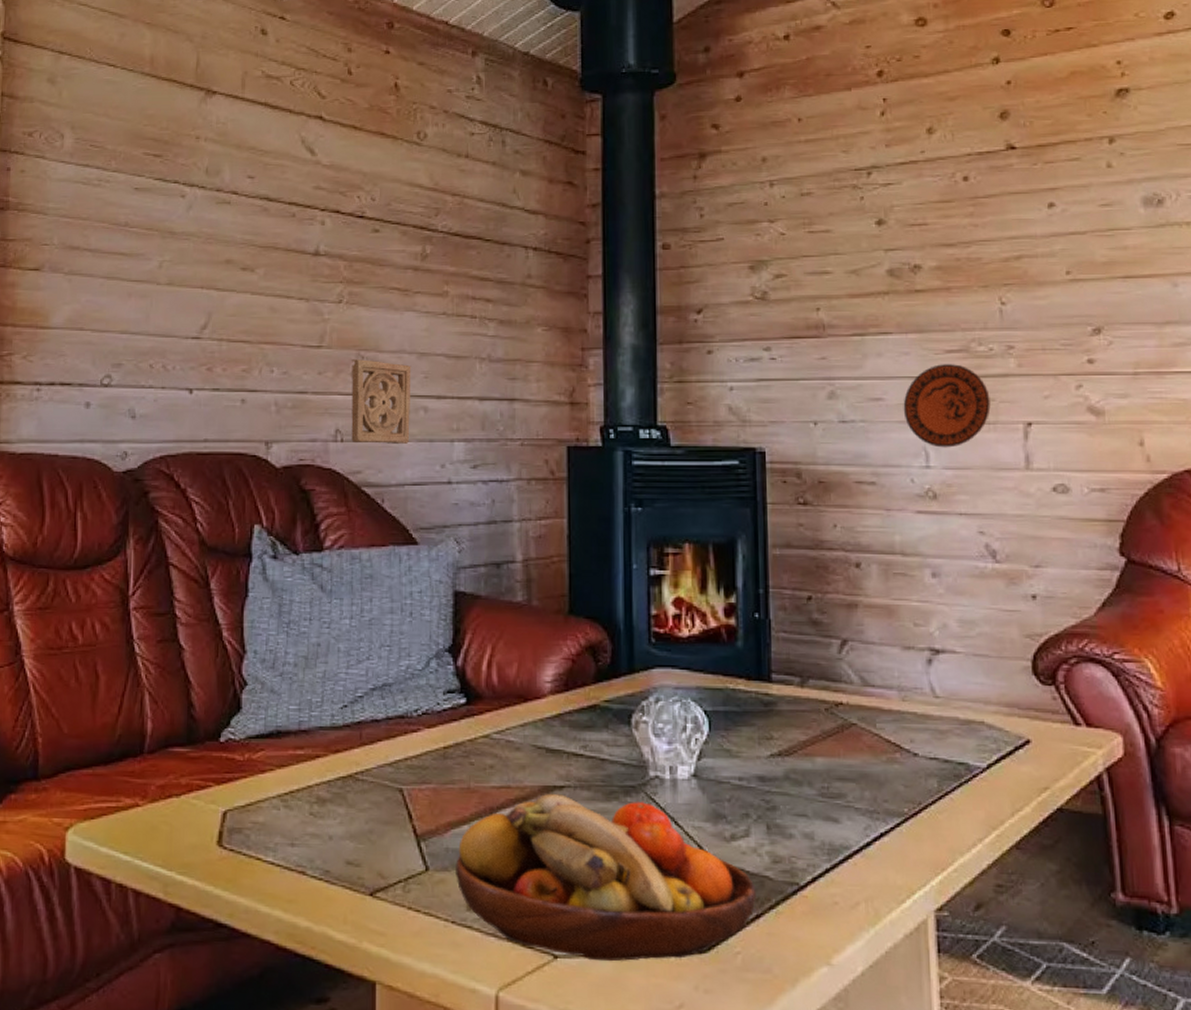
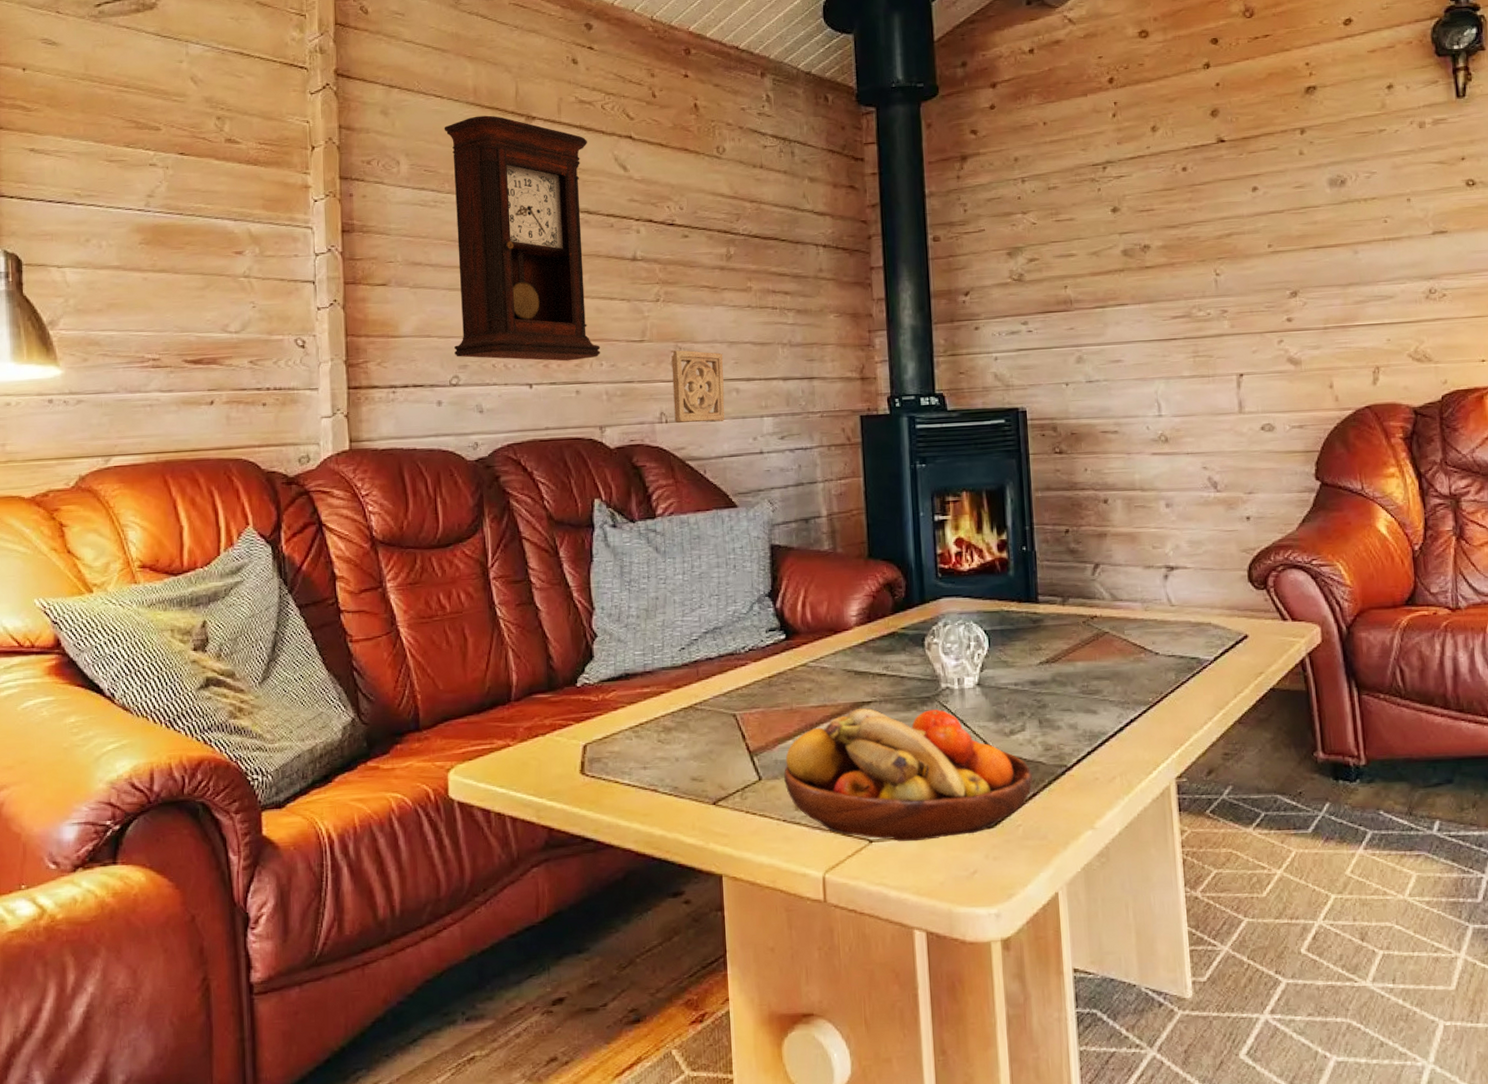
pendulum clock: none [109,88,272,365] -> present [444,115,601,361]
decorative plate: present [903,364,991,448] -> none [1138,328,1210,399]

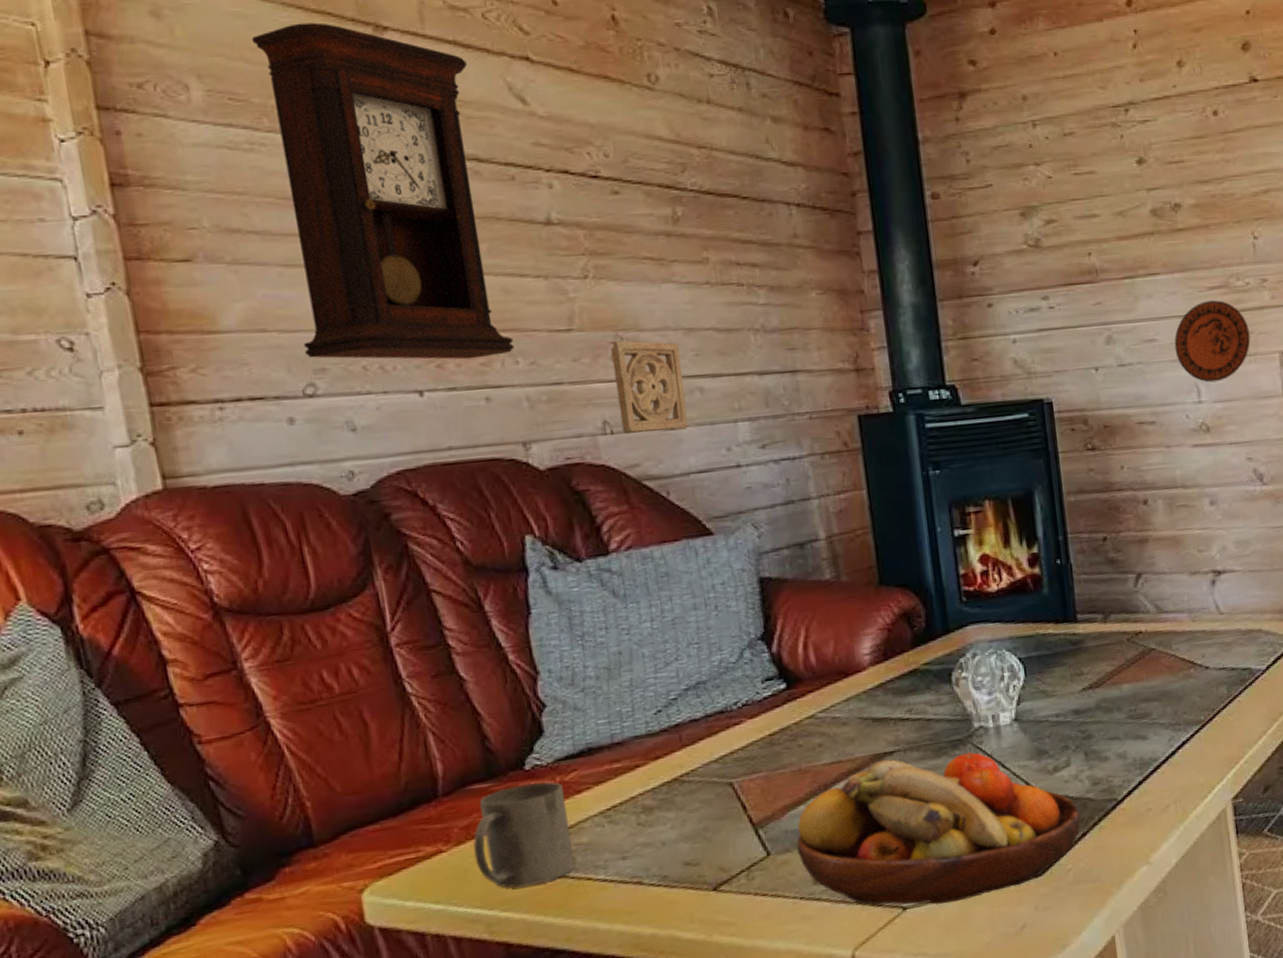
mug: none [532,698,608,782] -> present [473,782,576,888]
decorative plate: none [1138,328,1210,399] -> present [1174,300,1251,383]

